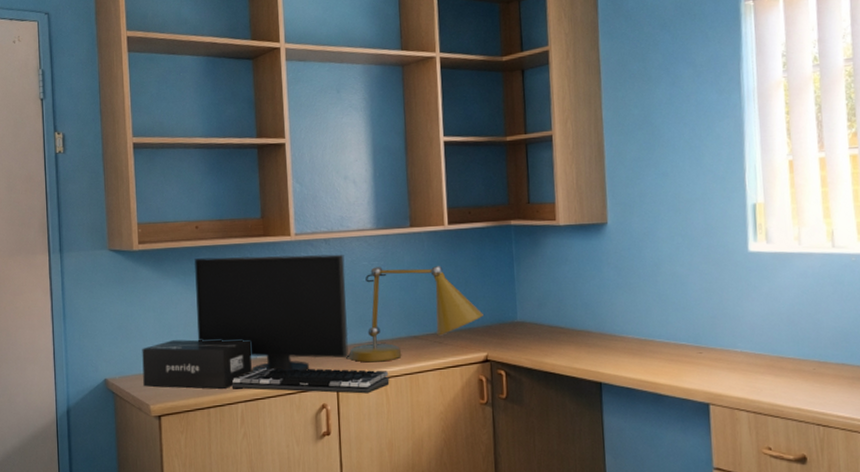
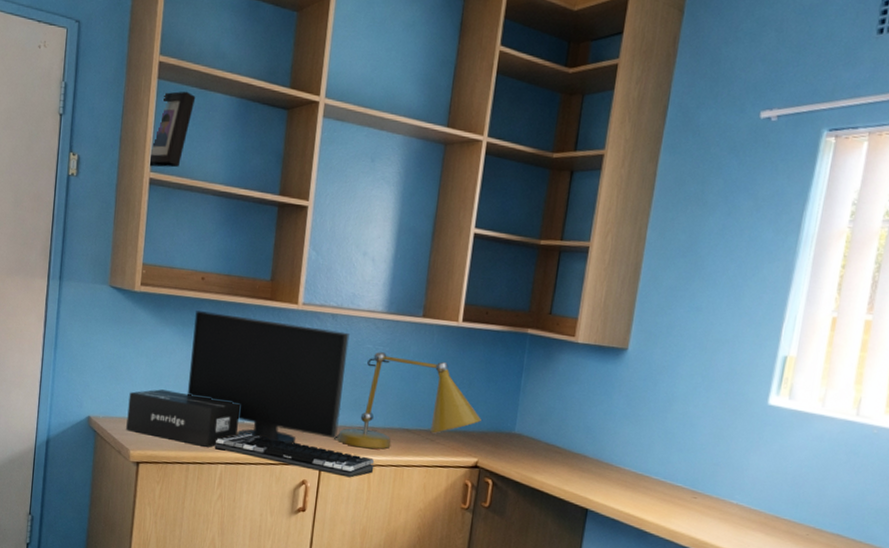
picture frame: none [131,58,166,133] -> present [150,91,196,168]

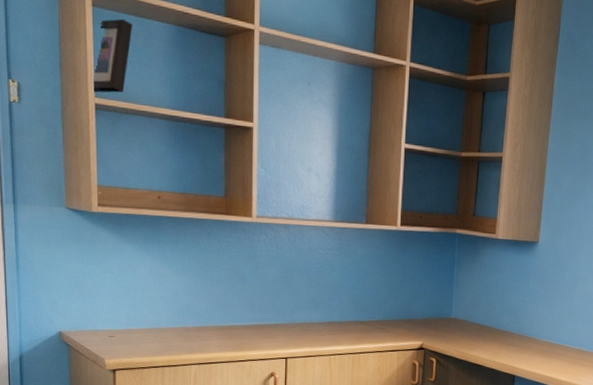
box: present [126,389,241,447] -> none [98,302,208,351]
computer monitor: present [187,311,350,444] -> none [154,227,302,342]
computer keyboard: present [214,433,375,478] -> none [186,335,334,367]
table lamp: present [334,352,482,450] -> none [296,256,423,341]

